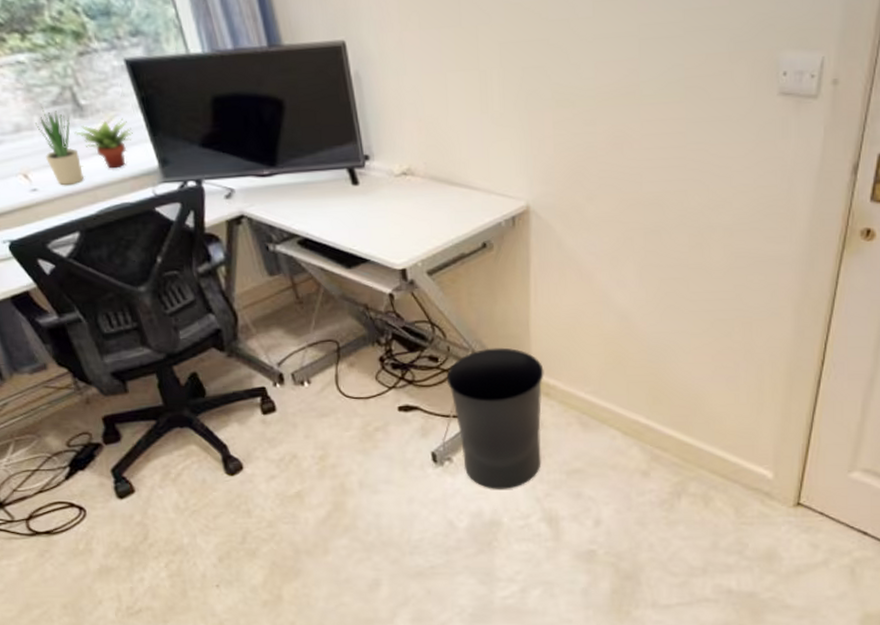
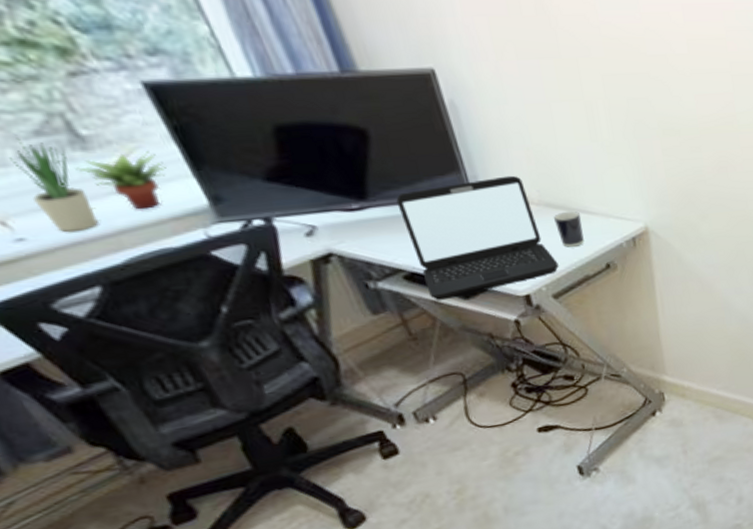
laptop: none [300,146,436,268] -> present [396,175,559,301]
mug: none [436,185,464,223] -> present [553,211,584,247]
waste bin: present [446,347,544,489] -> none [584,358,685,489]

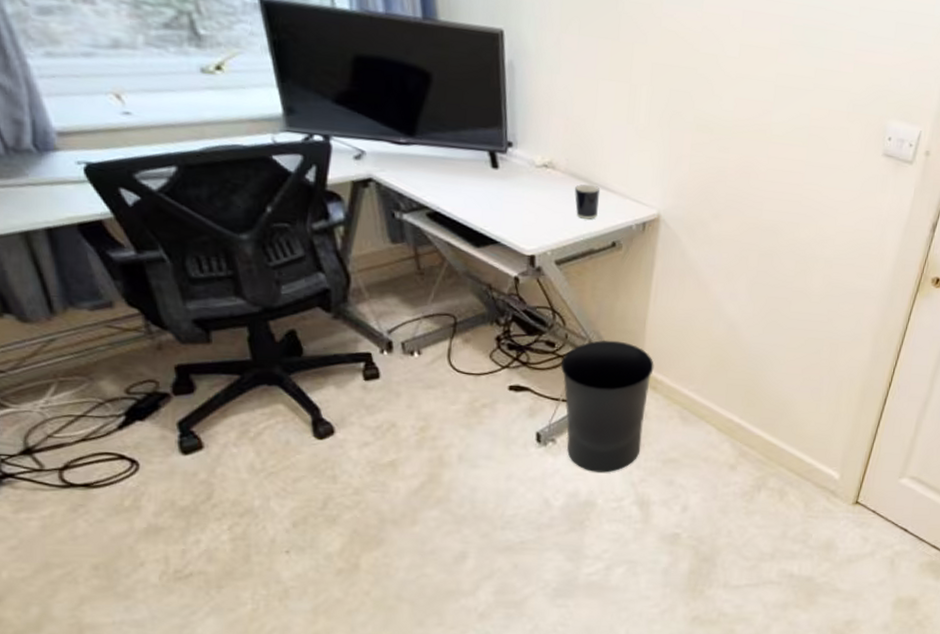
potted plant: present [10,137,98,232] -> none [139,26,191,116]
succulent plant: present [75,150,166,209] -> none [186,55,258,107]
laptop: present [396,175,559,301] -> none [439,136,568,244]
waste bin: none [584,358,685,489] -> present [560,339,654,473]

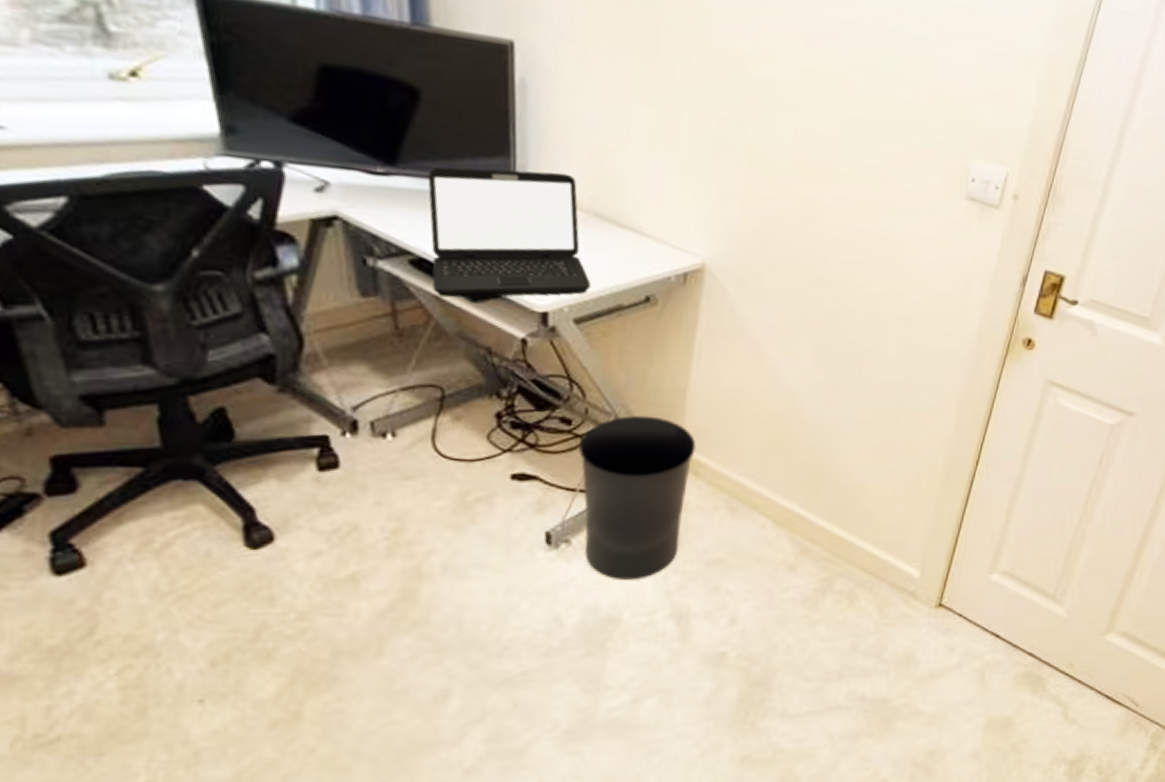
laptop: none [439,136,568,244] -> present [427,166,591,298]
mug: present [574,184,601,219] -> none [599,226,632,269]

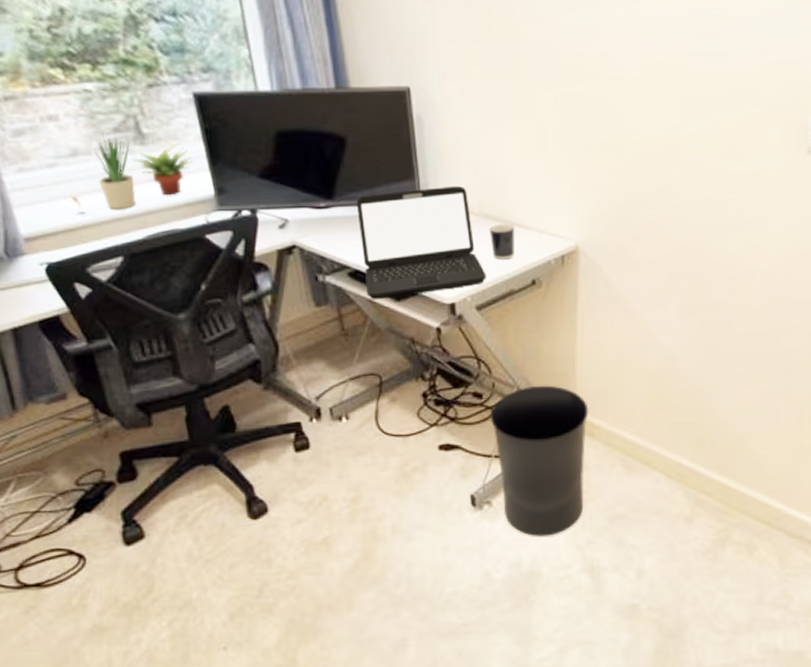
potted plant: none [23,19,92,132] -> present [93,133,136,209]
succulent plant: none [89,58,187,124] -> present [132,147,192,194]
mug: none [599,226,632,269] -> present [489,224,515,259]

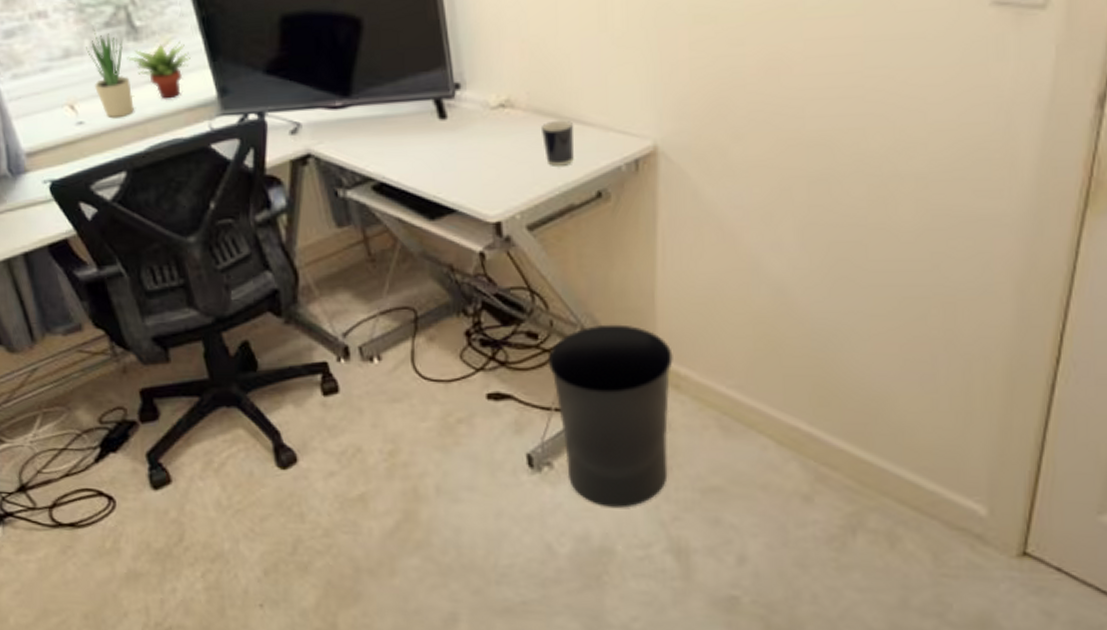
laptop: present [356,185,486,300] -> none [378,73,539,219]

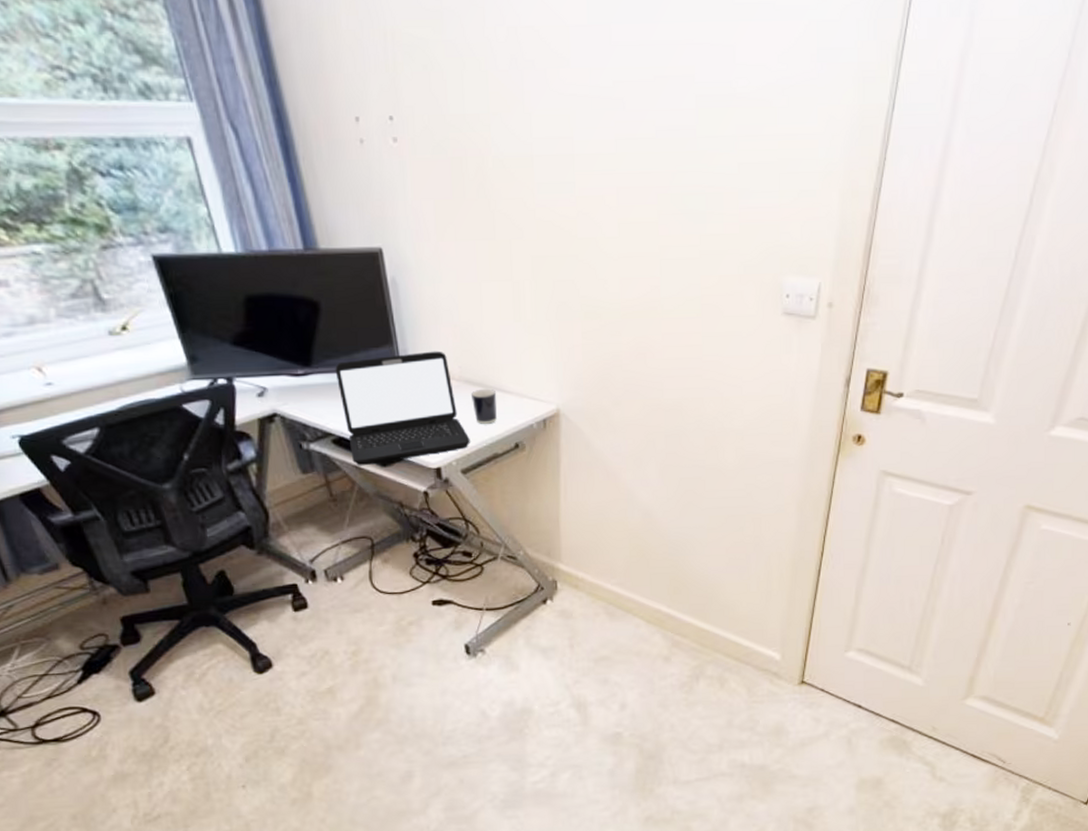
potted plant: present [86,29,134,117] -> none [52,299,105,379]
succulent plant: present [127,40,190,98] -> none [95,313,160,363]
laptop: none [378,73,539,219] -> present [335,351,470,466]
waste bin: present [547,324,673,508] -> none [479,543,573,678]

